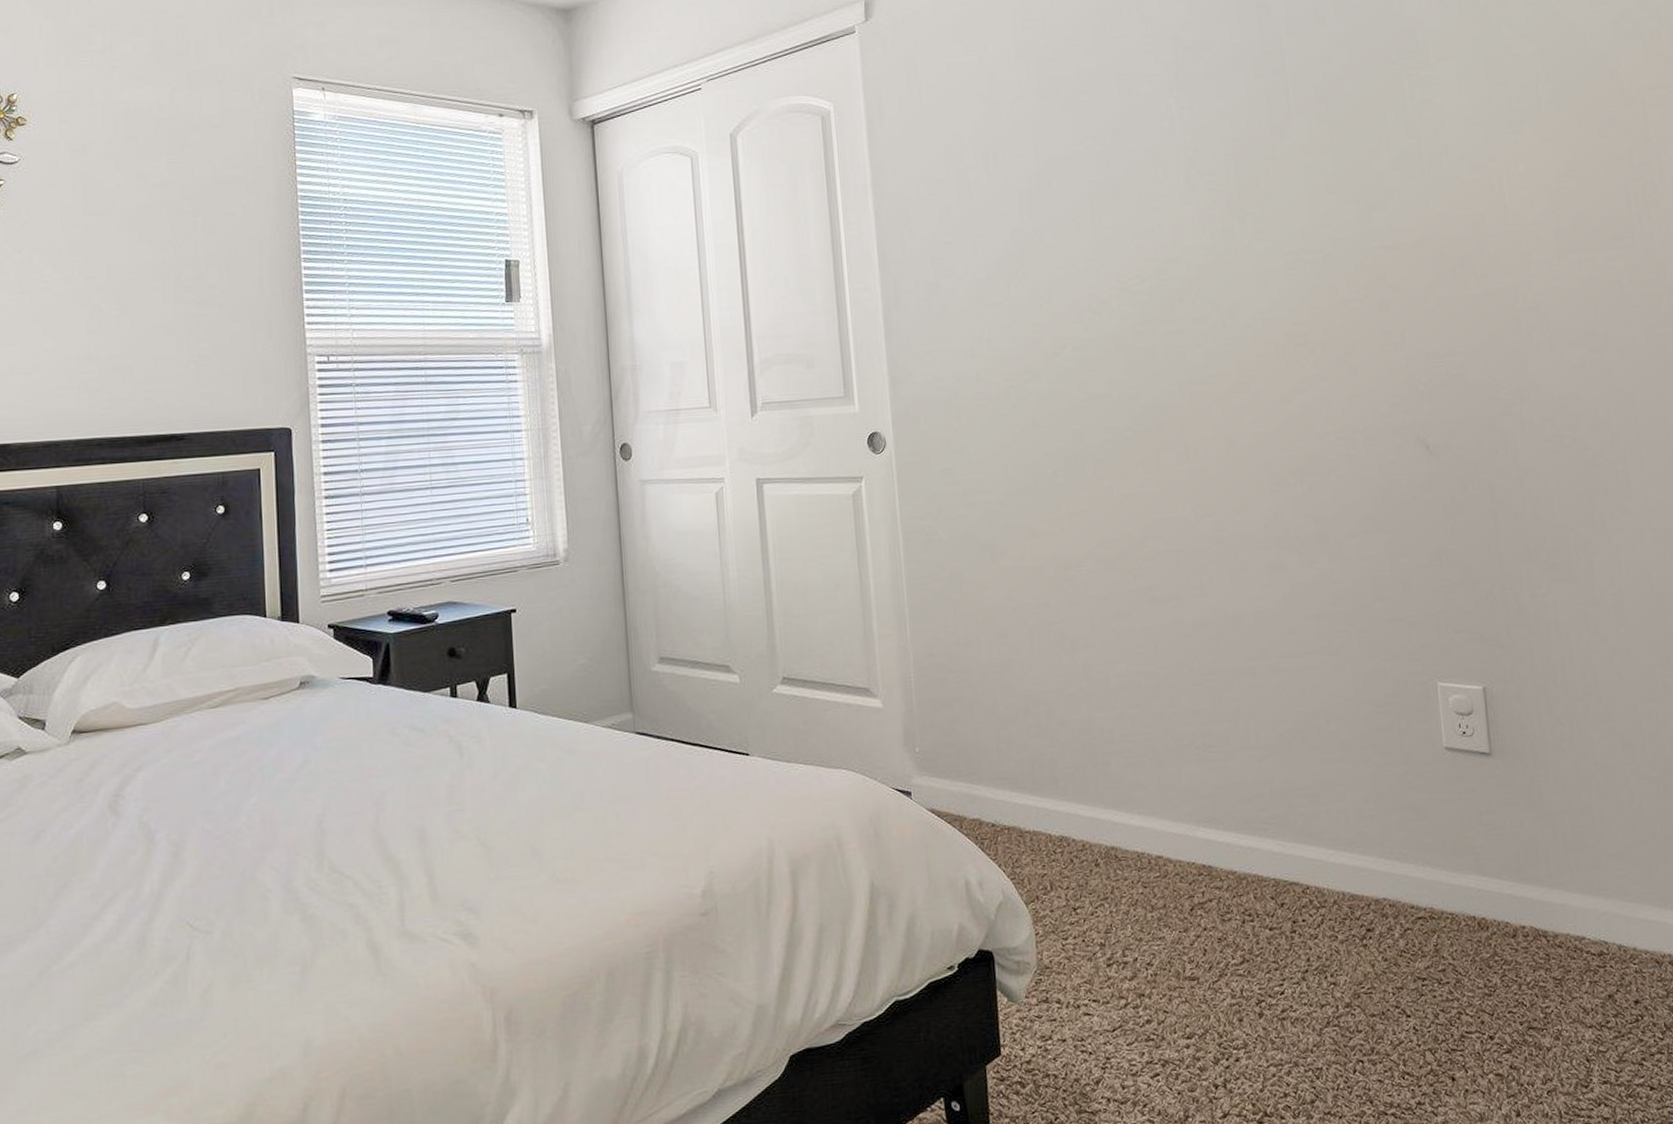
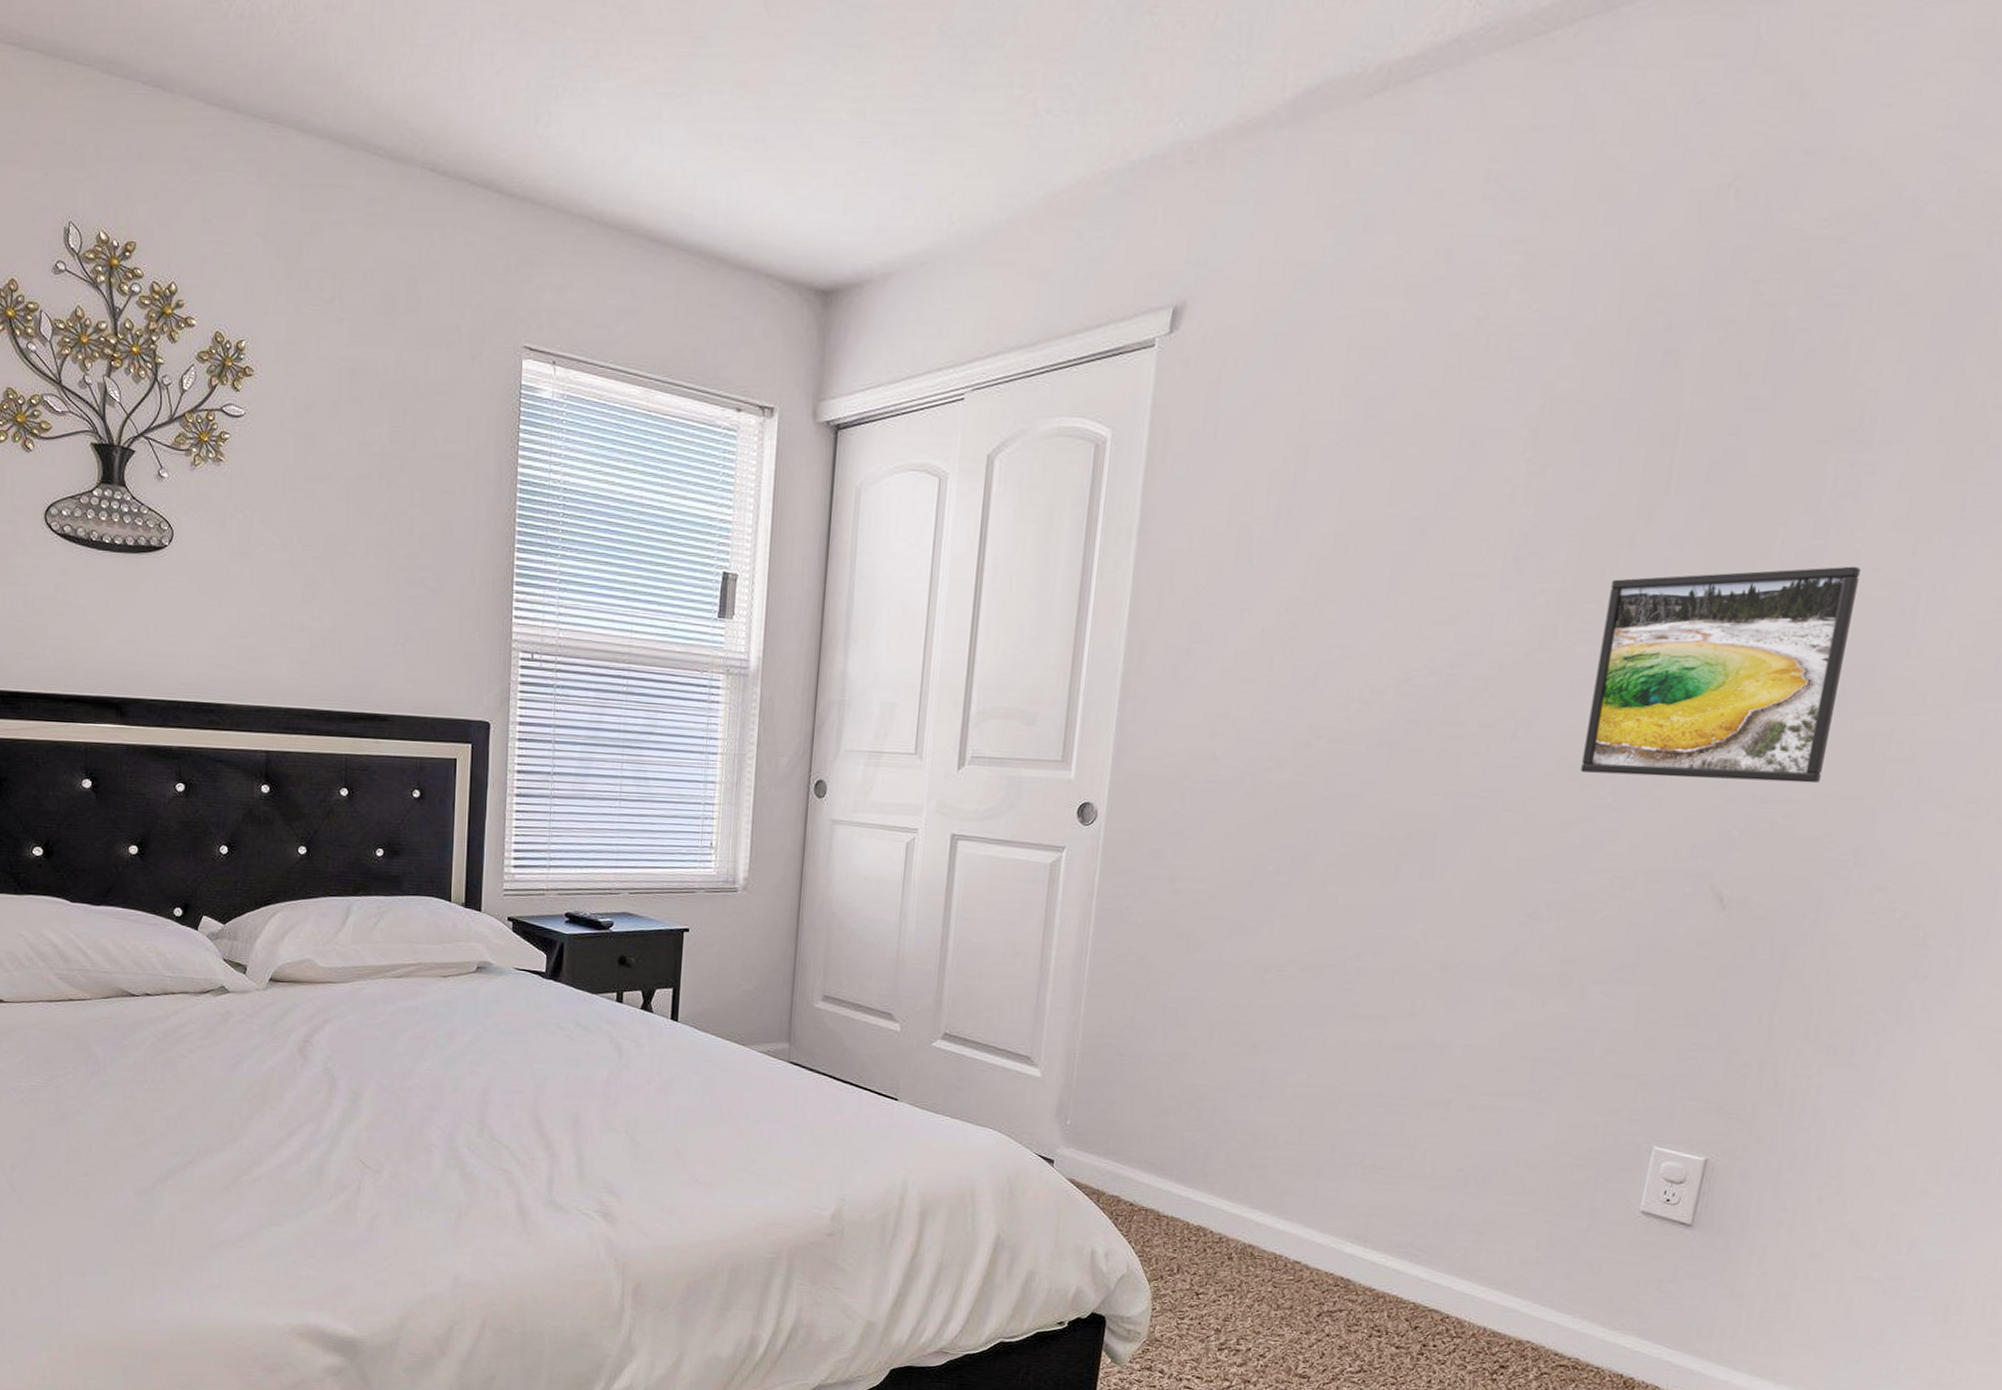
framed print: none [1267,157,1473,350] -> present [1580,566,1861,784]

